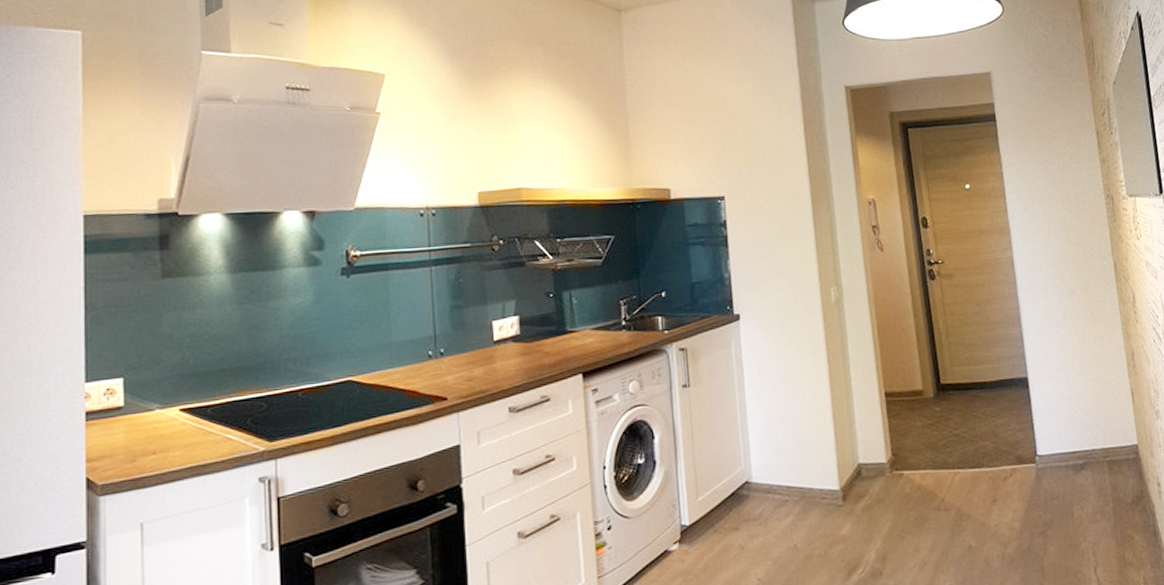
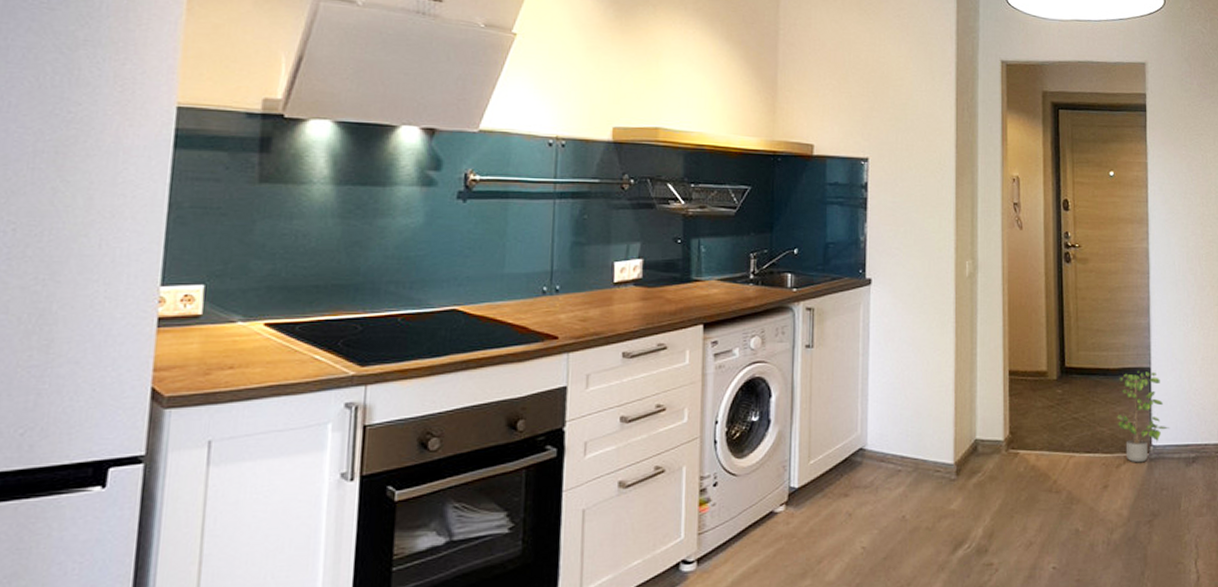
potted plant: none [996,381,1053,475] -> present [1117,370,1169,463]

